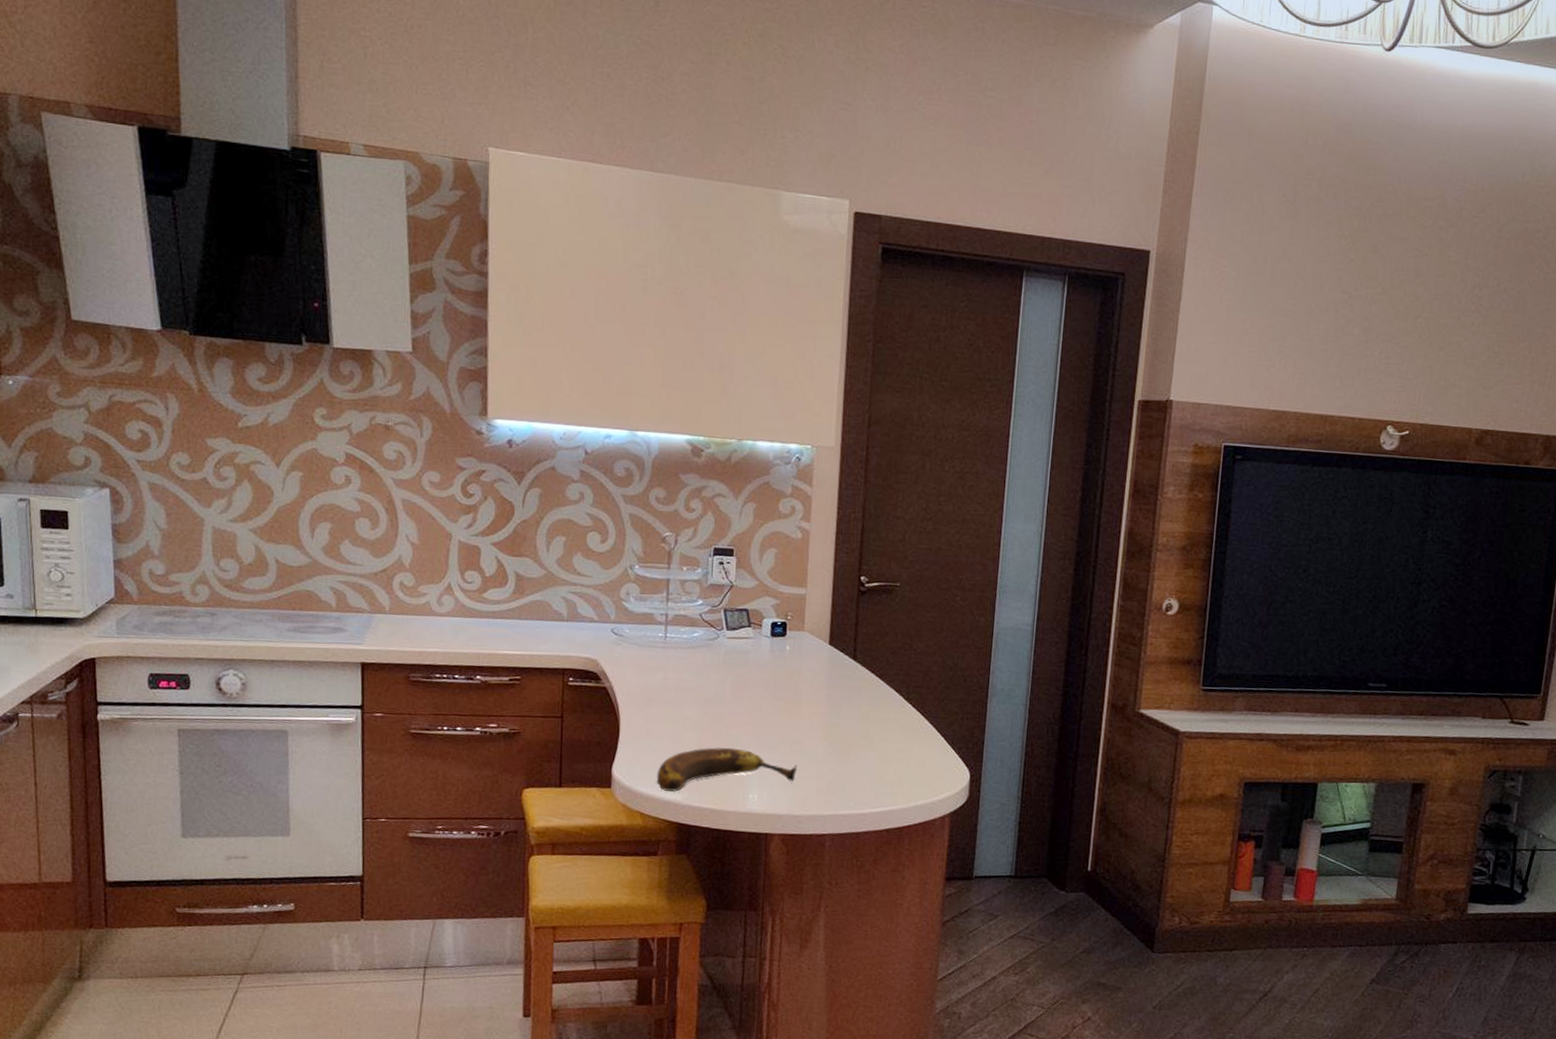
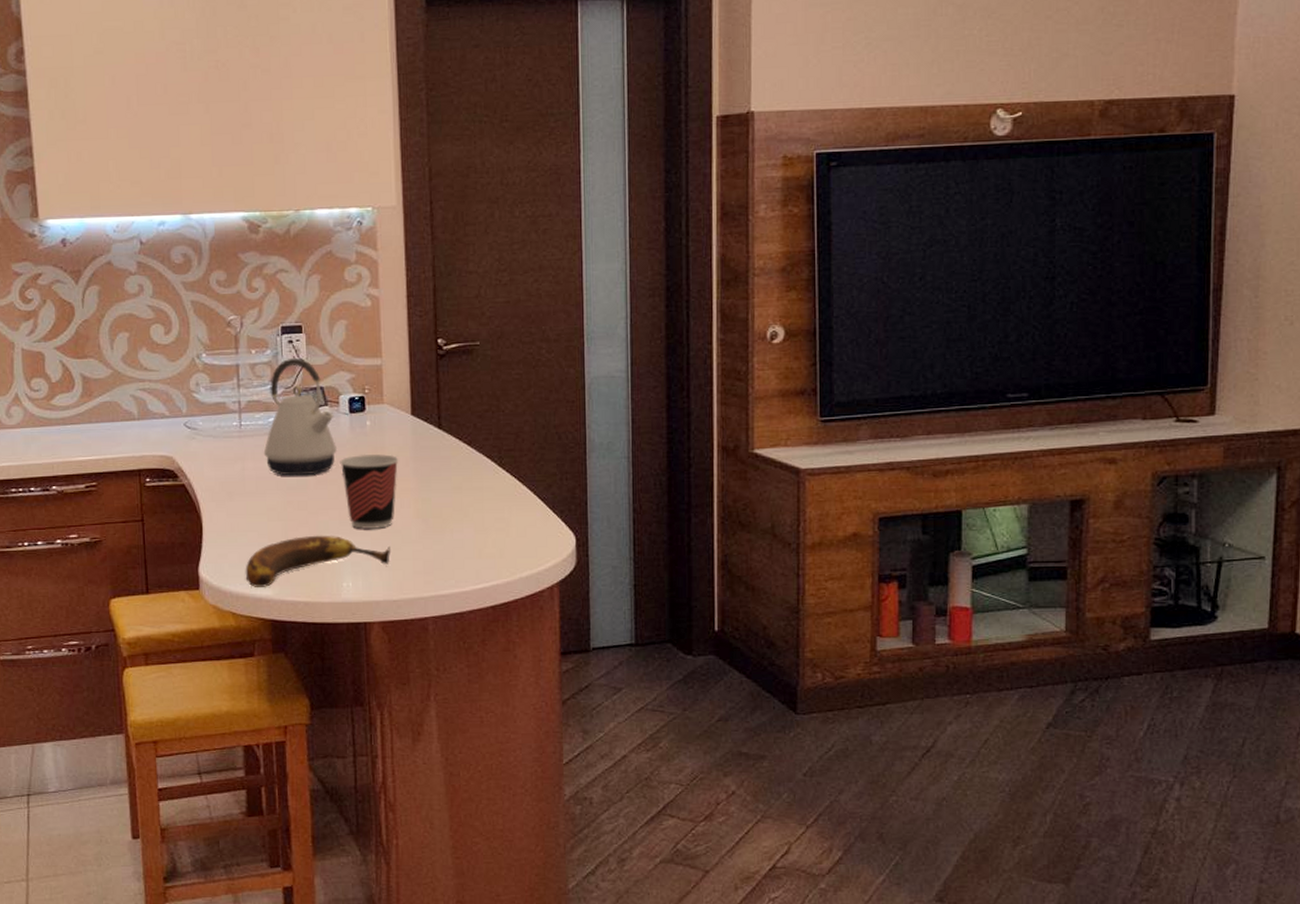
kettle: none [685,578,756,691] -> present [263,357,337,476]
cup: none [757,676,813,748] -> present [339,454,399,530]

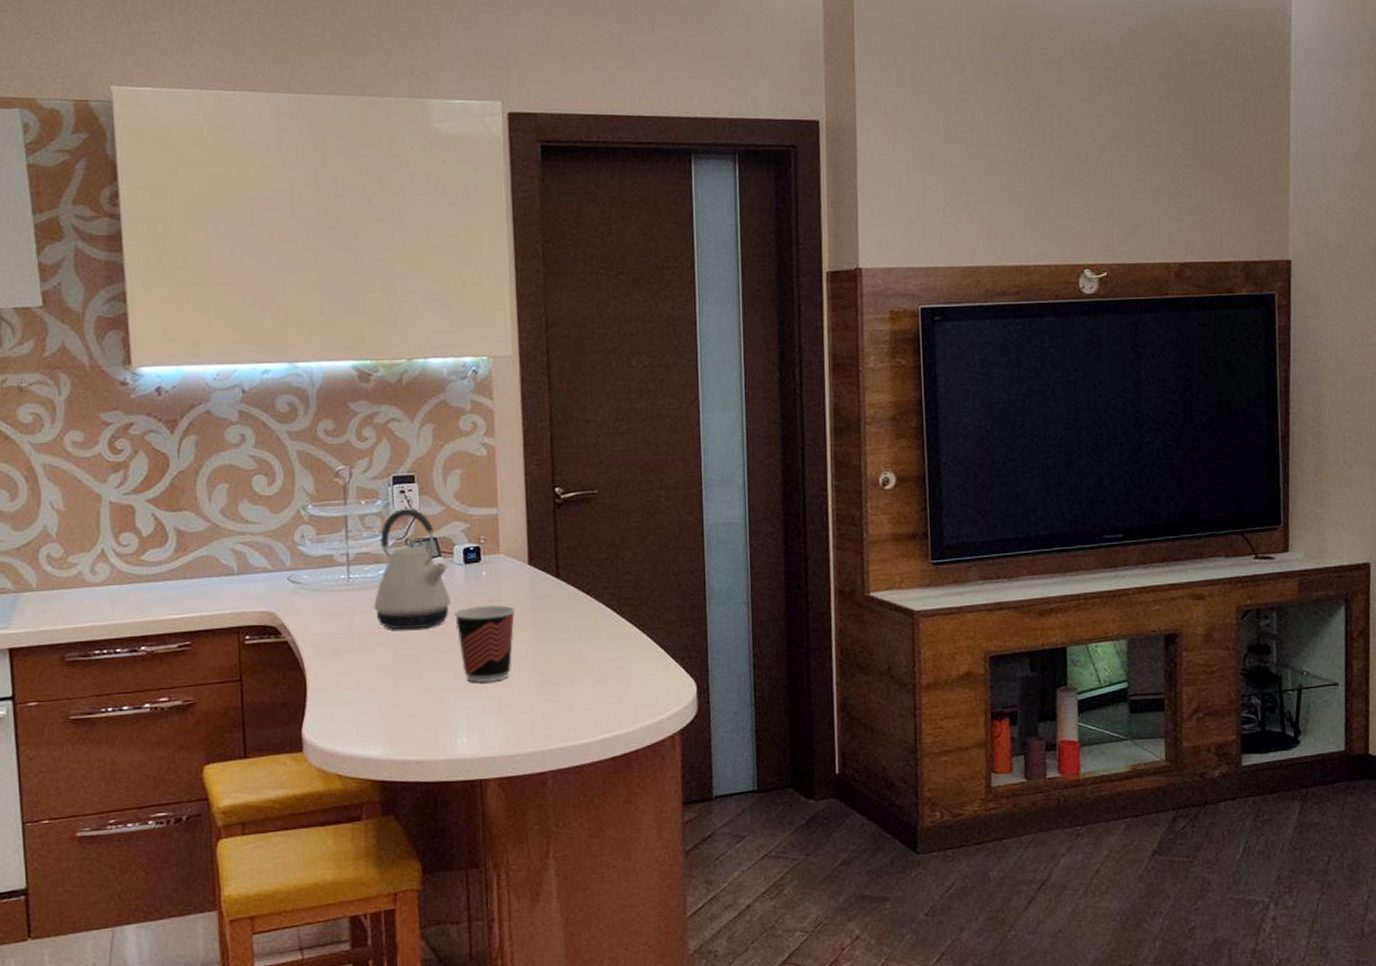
banana: present [245,535,392,587] -> none [352,690,508,747]

